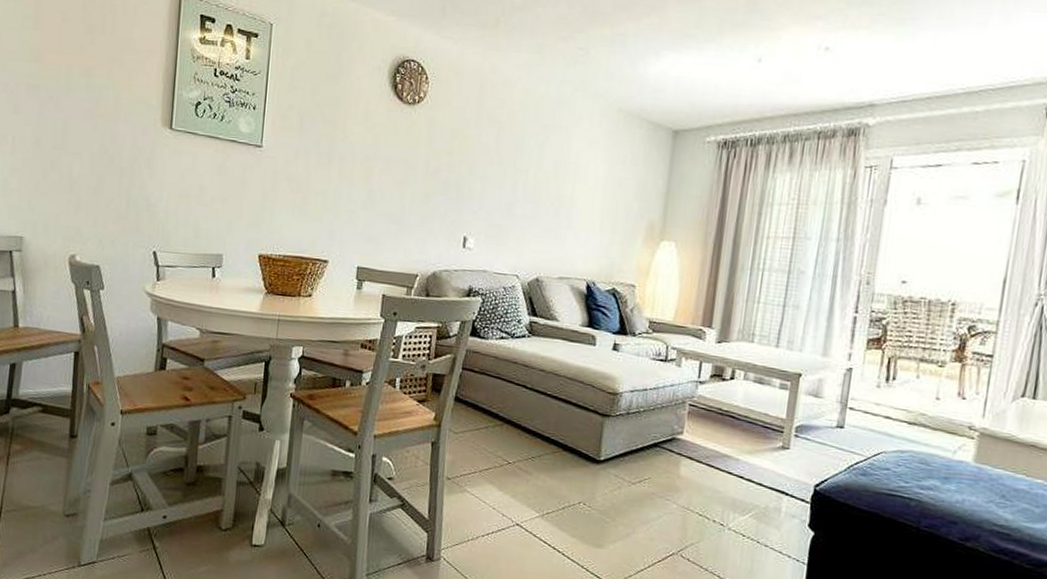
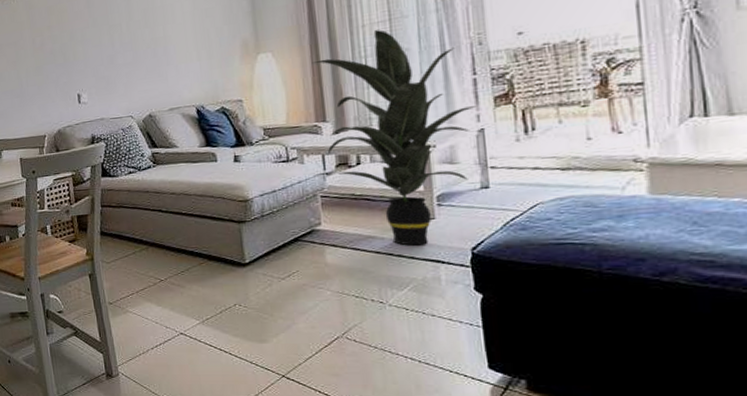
indoor plant: none [705,244,853,474] -> present [312,29,479,246]

